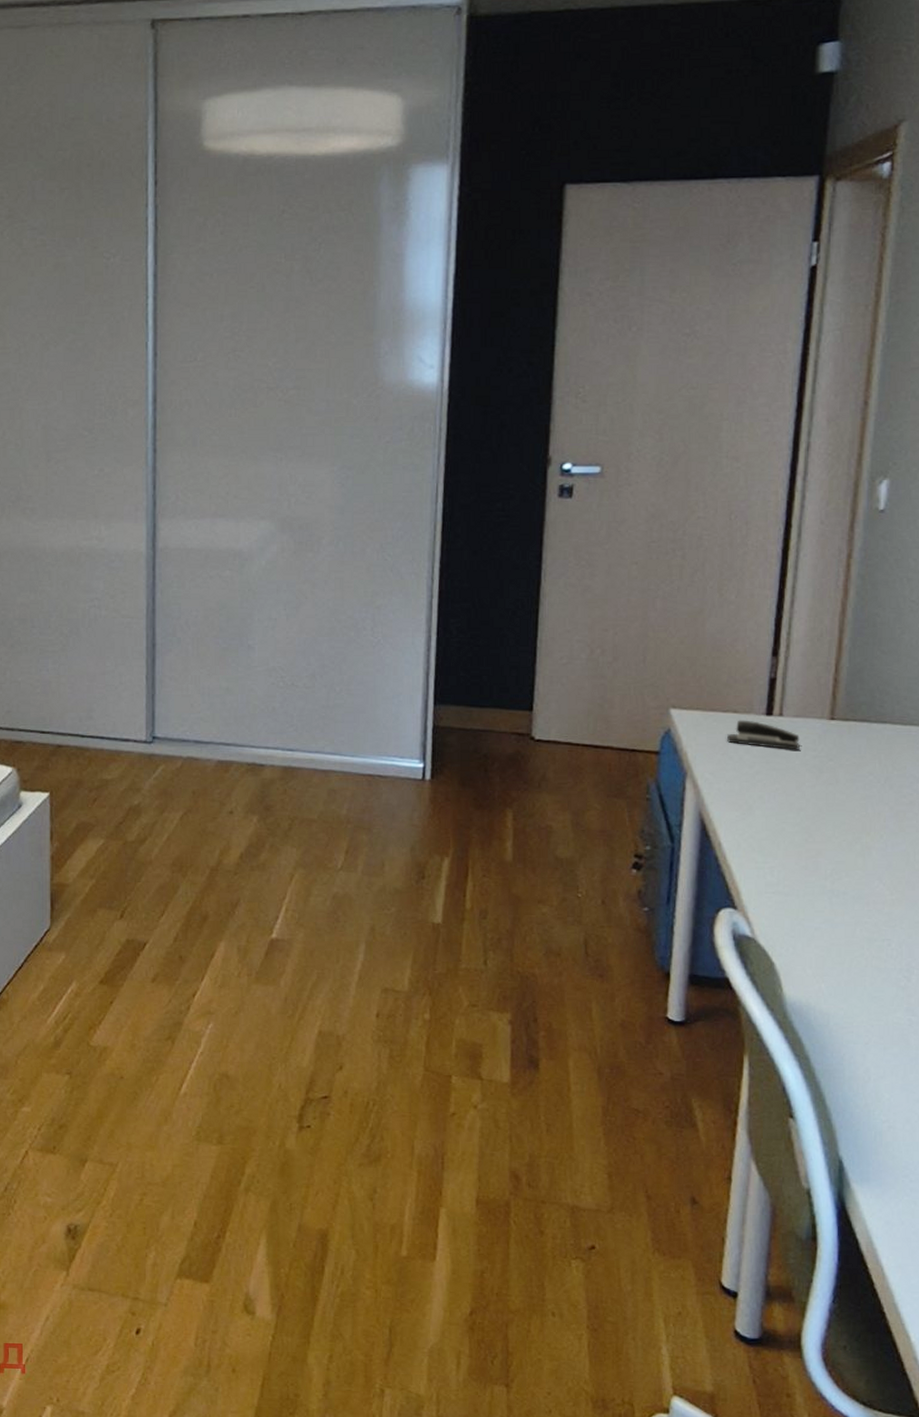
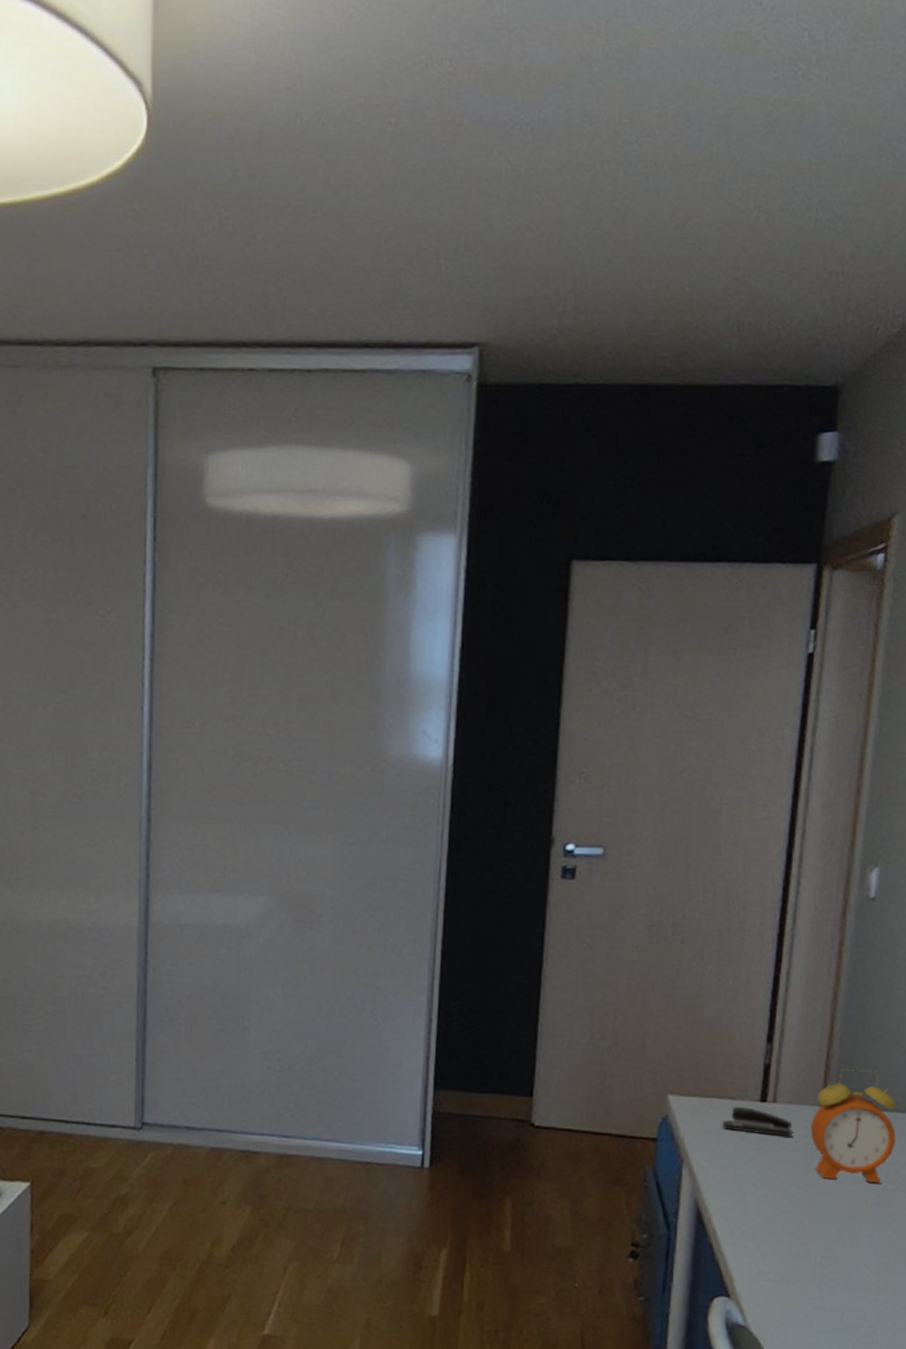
alarm clock: none [819,682,910,797] -> present [810,1069,896,1183]

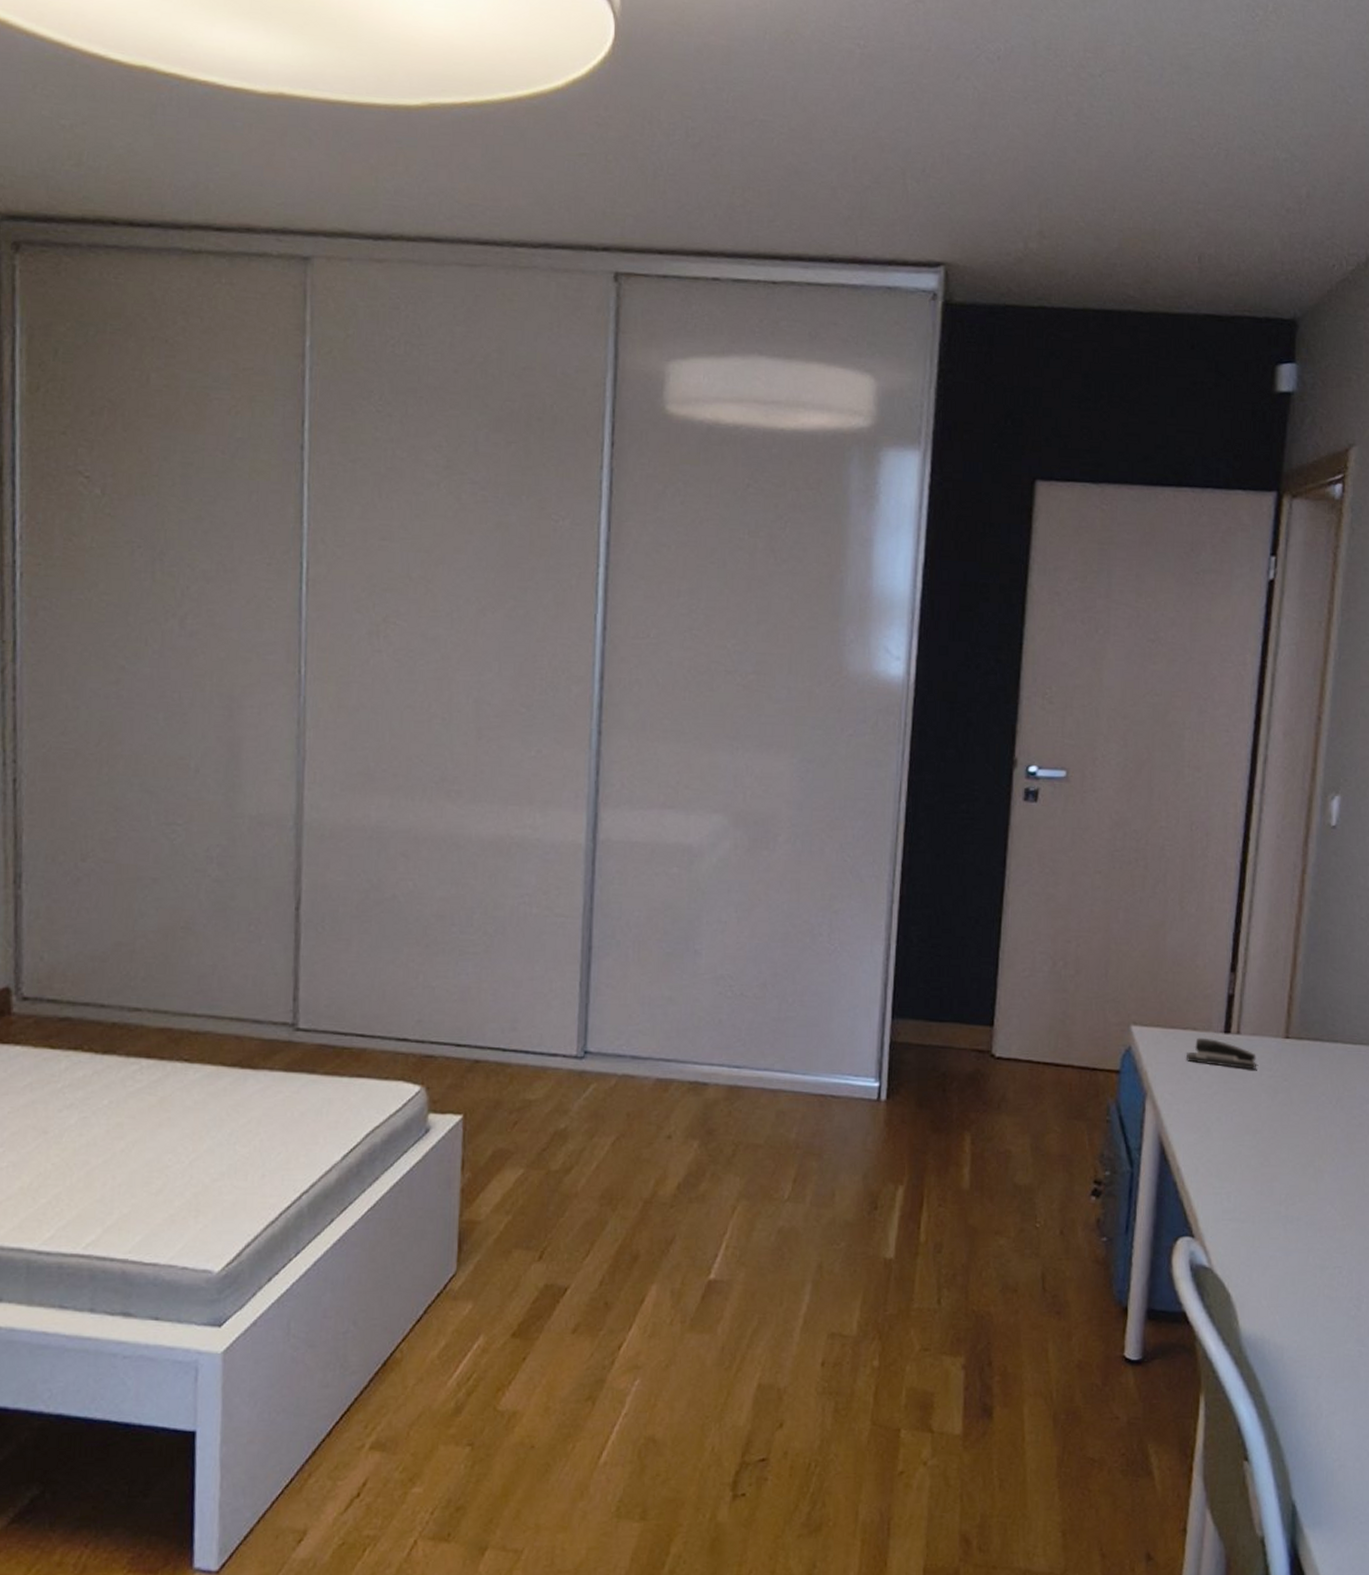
alarm clock: present [810,1069,896,1183] -> none [1274,1000,1359,1118]

